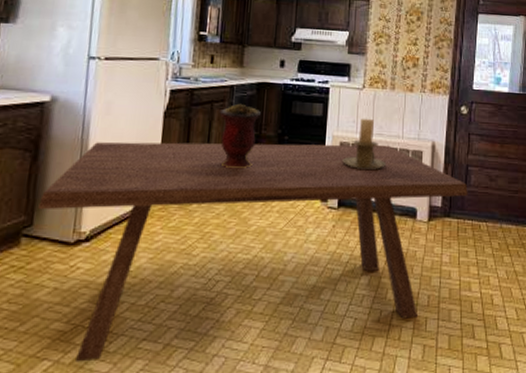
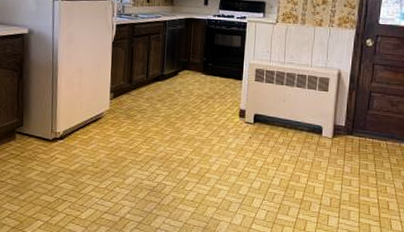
dining table: present [38,142,468,362] -> none [26,65,370,224]
vase: present [219,103,261,169] -> none [155,36,189,89]
candle holder: present [342,118,387,171] -> none [258,49,297,93]

